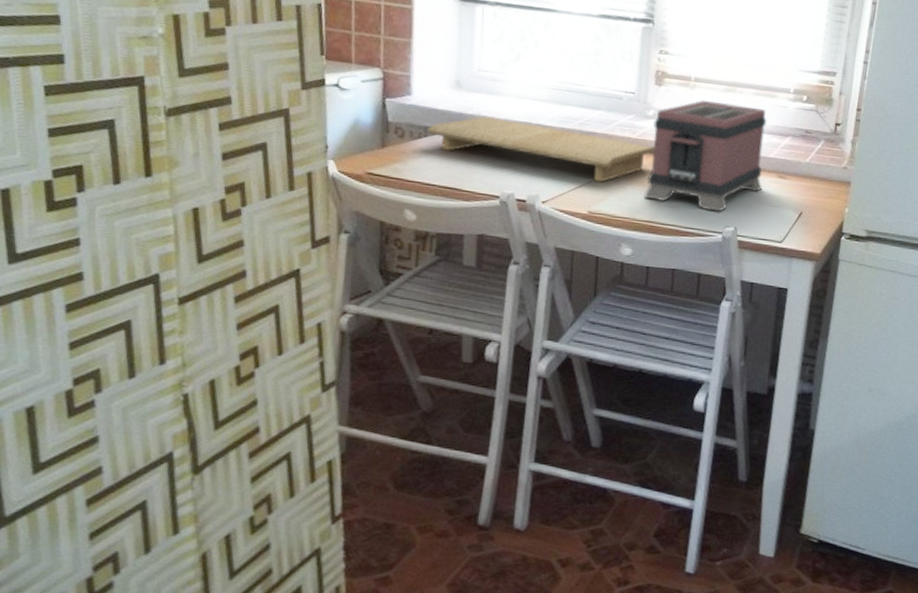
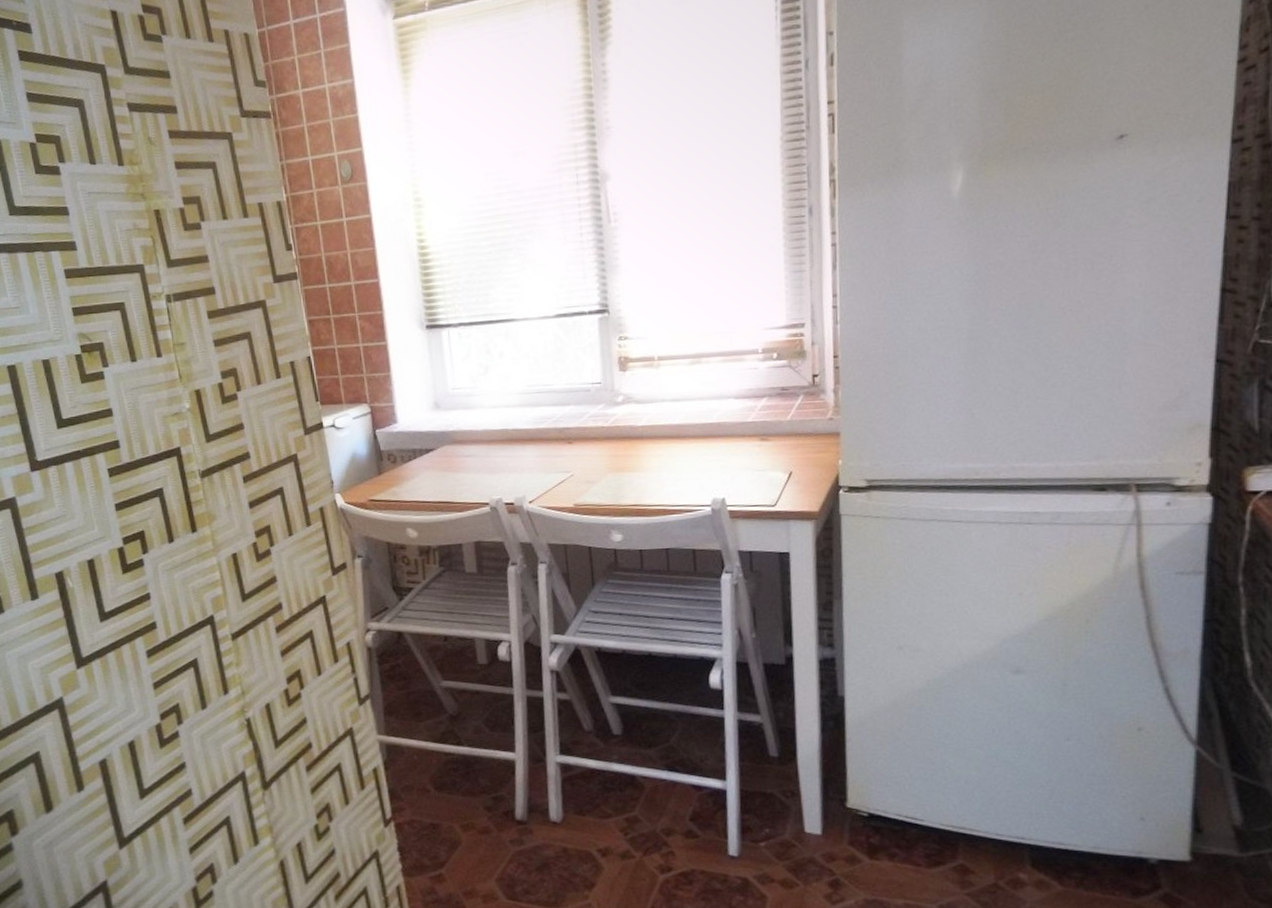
cutting board: present [427,116,655,183] -> none [415,429,630,475]
toaster: present [643,99,767,212] -> none [624,375,745,486]

